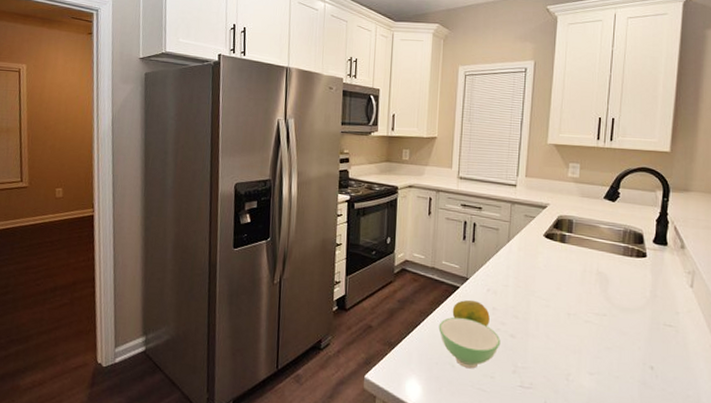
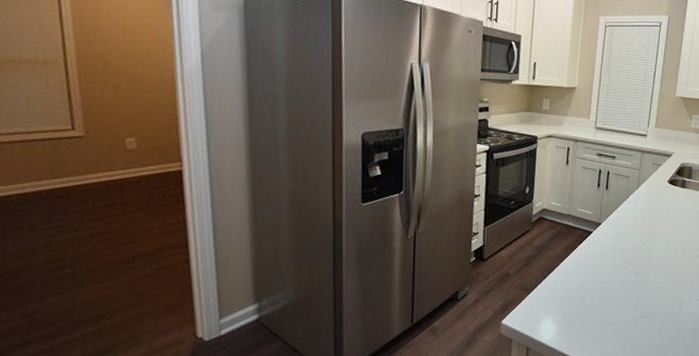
bowl: present [438,317,501,369] -> none [572,259,627,306]
fruit: present [452,300,490,326] -> none [585,244,618,266]

